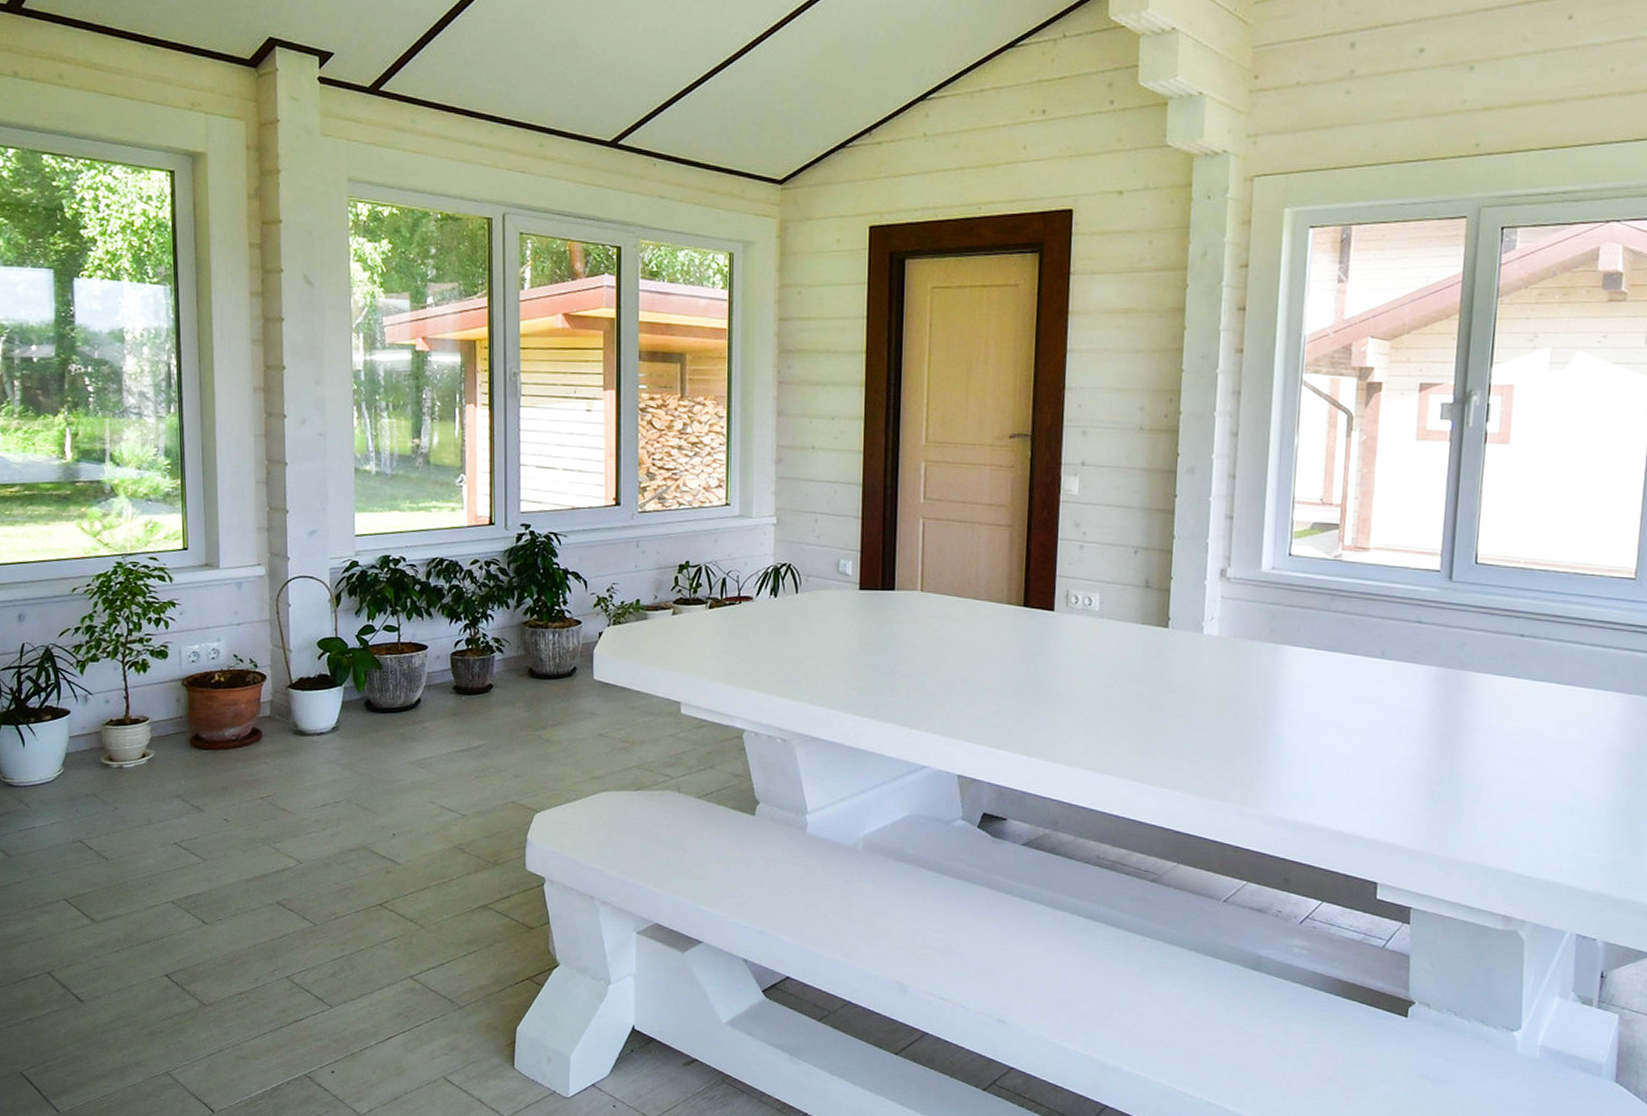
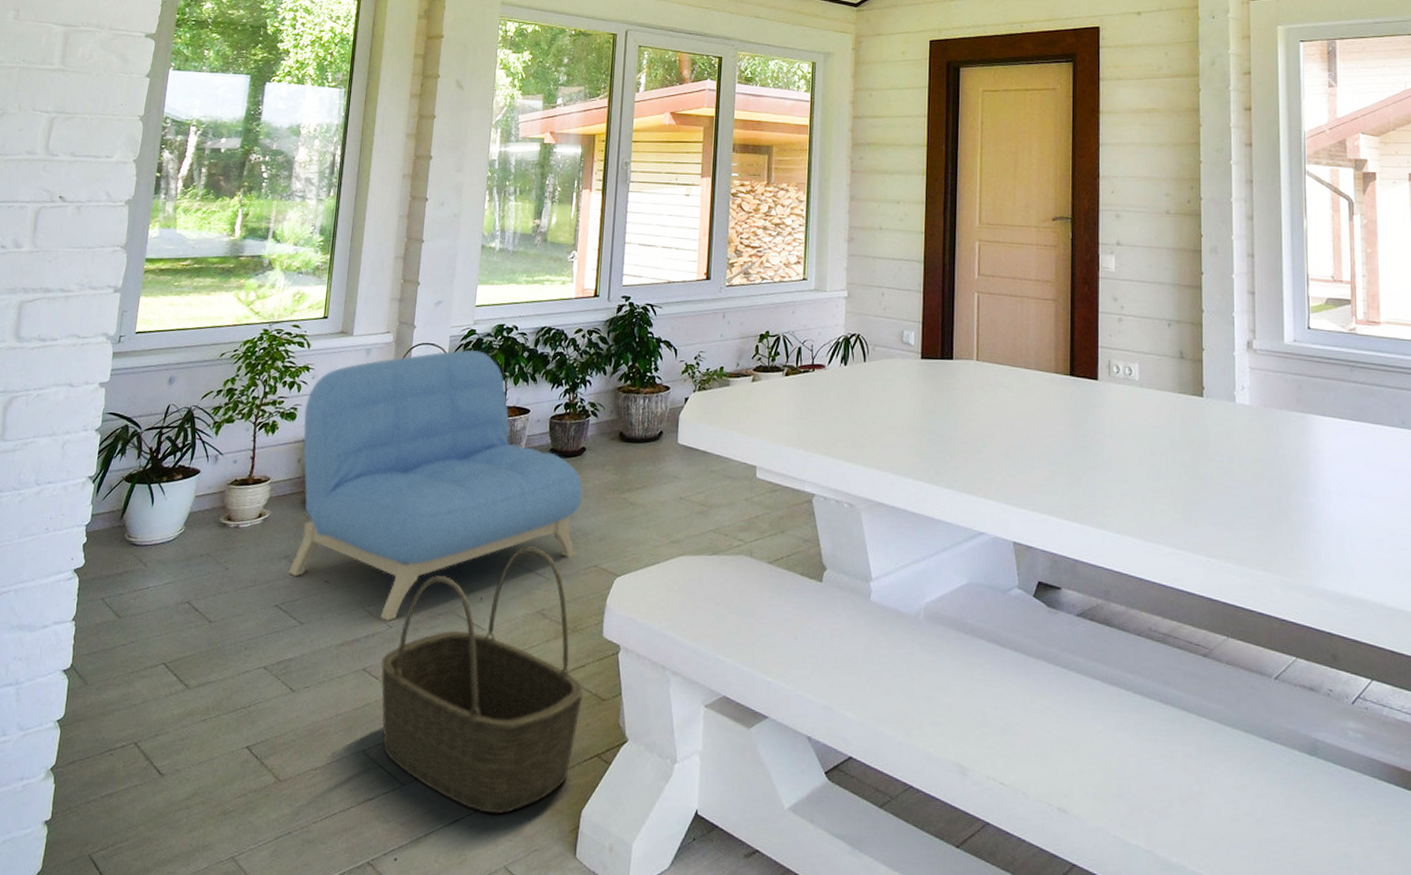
armchair: none [176,582,494,857] -> present [289,349,584,621]
basket: none [294,784,511,1032] -> present [380,546,584,815]

